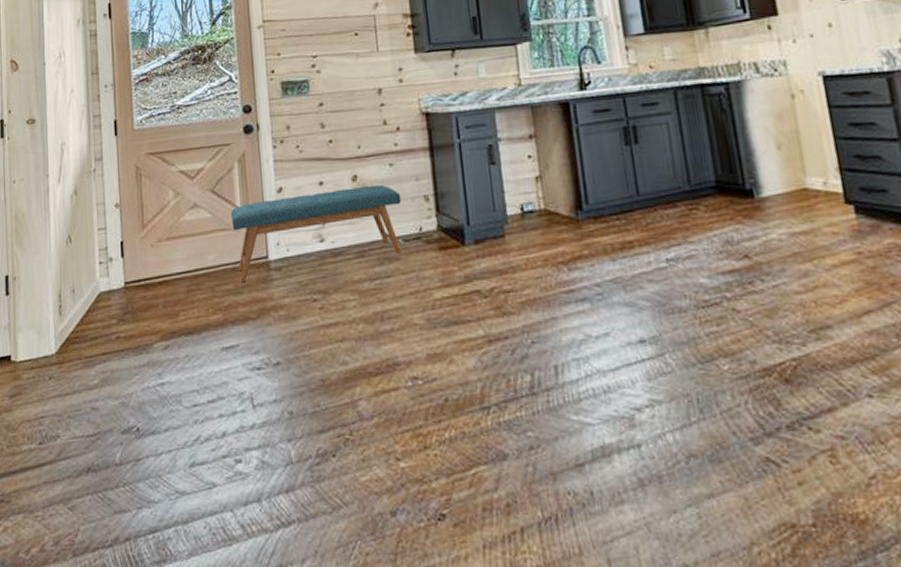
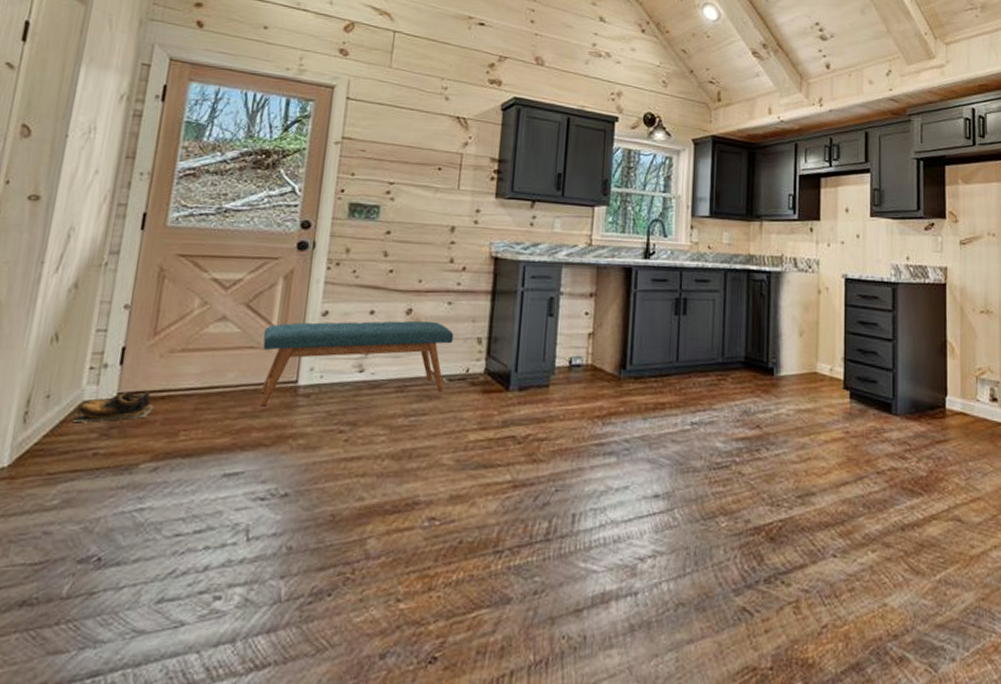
shoes: none [95,279,155,311] -> present [72,391,155,422]

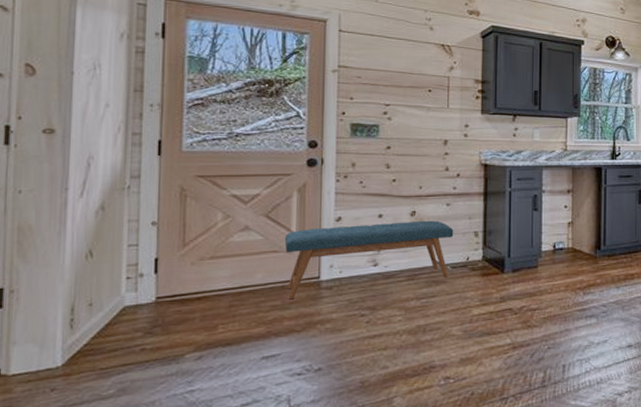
shoes: present [72,391,155,422] -> none [116,294,192,324]

